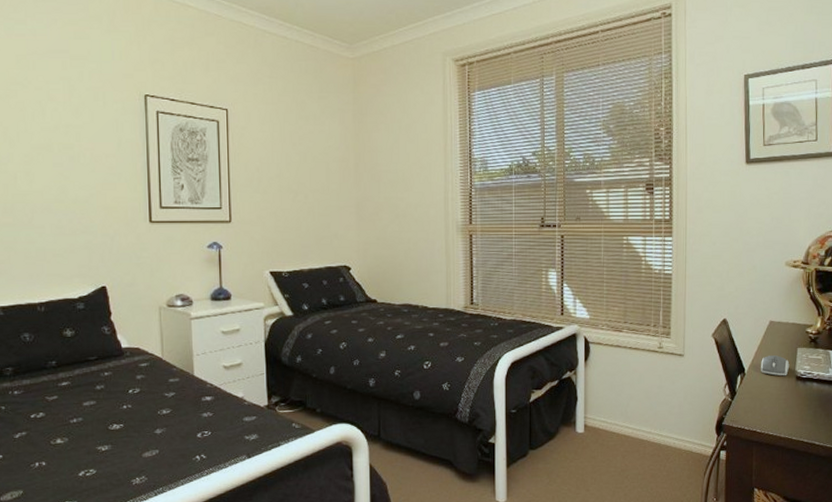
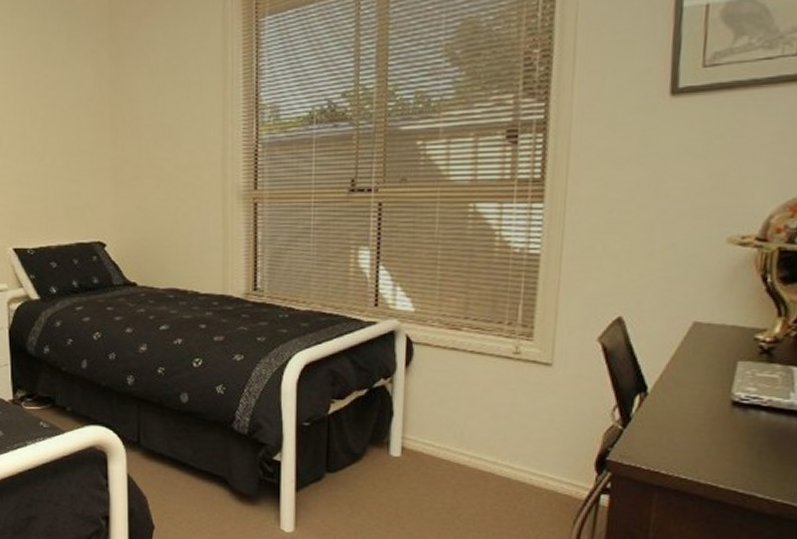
computer mouse: present [761,355,790,376] -> none [673,370,723,399]

